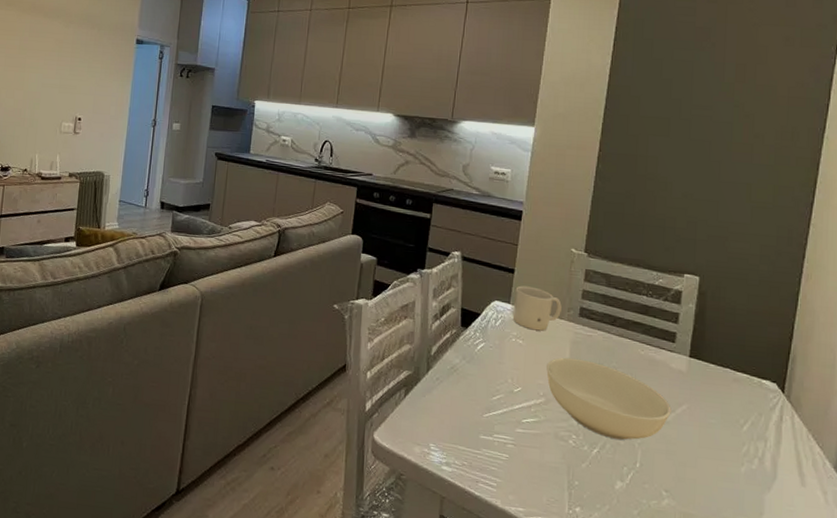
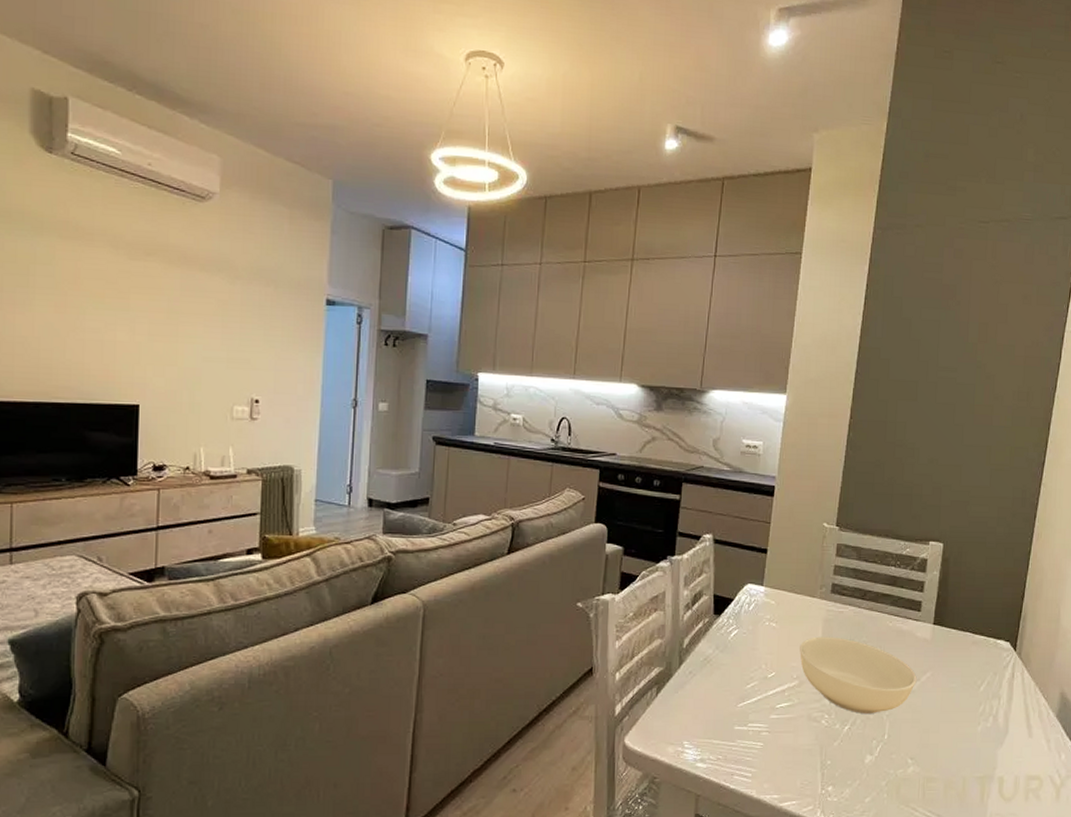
mug: present [512,285,562,331] -> none [766,566,814,612]

